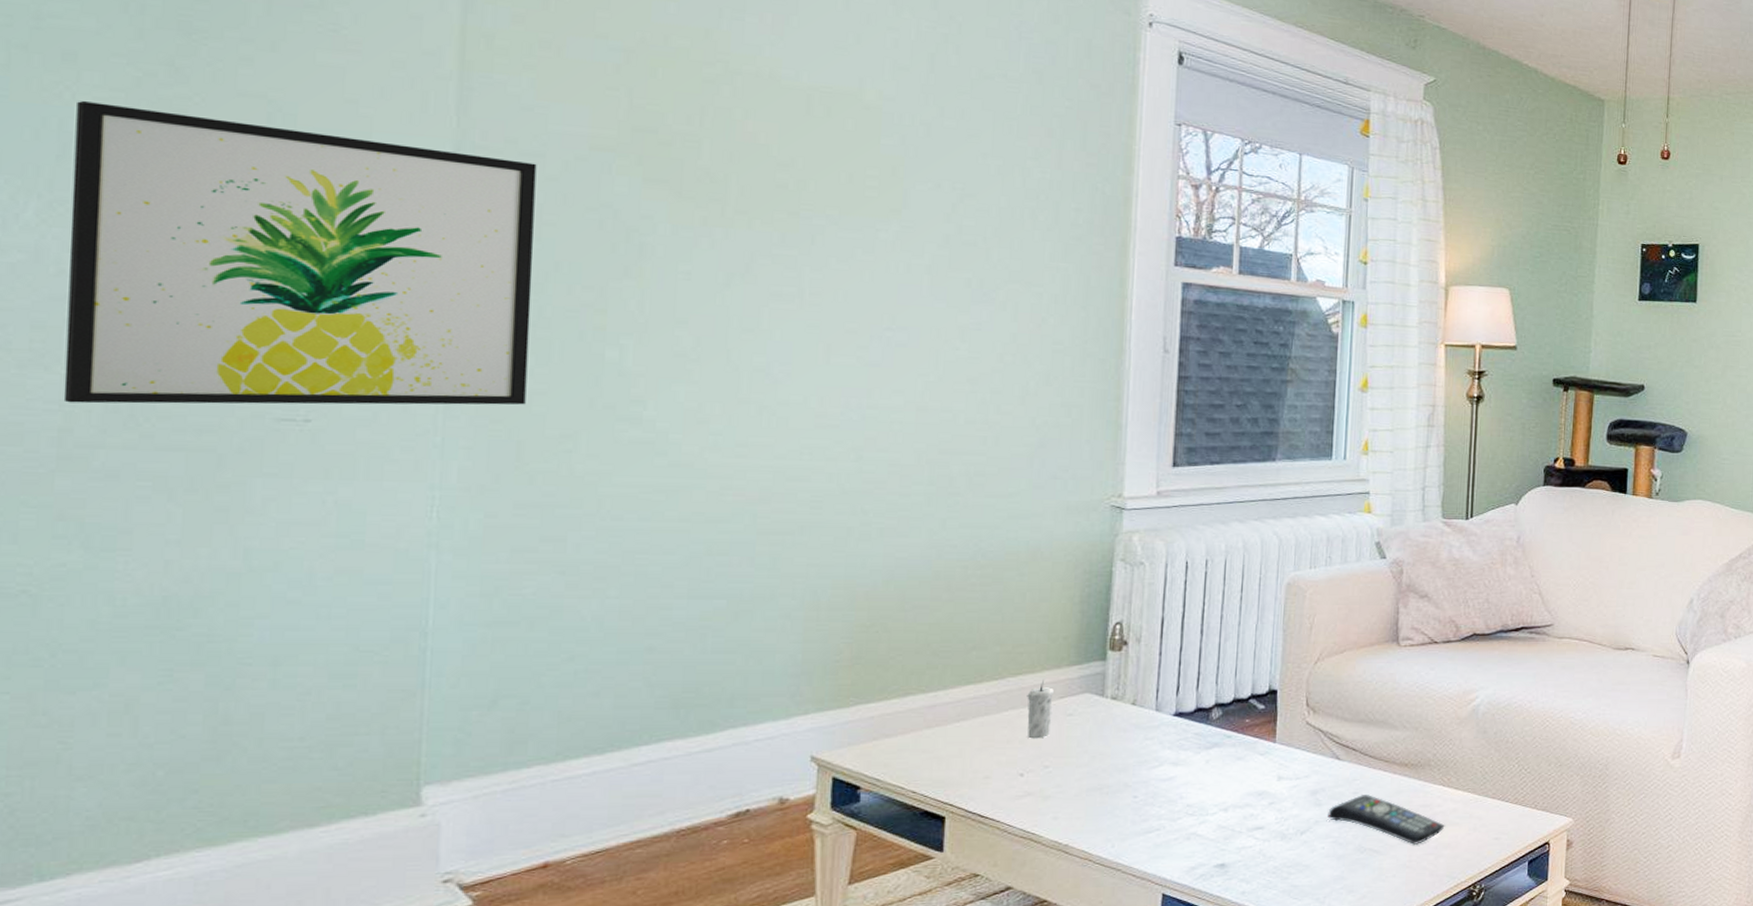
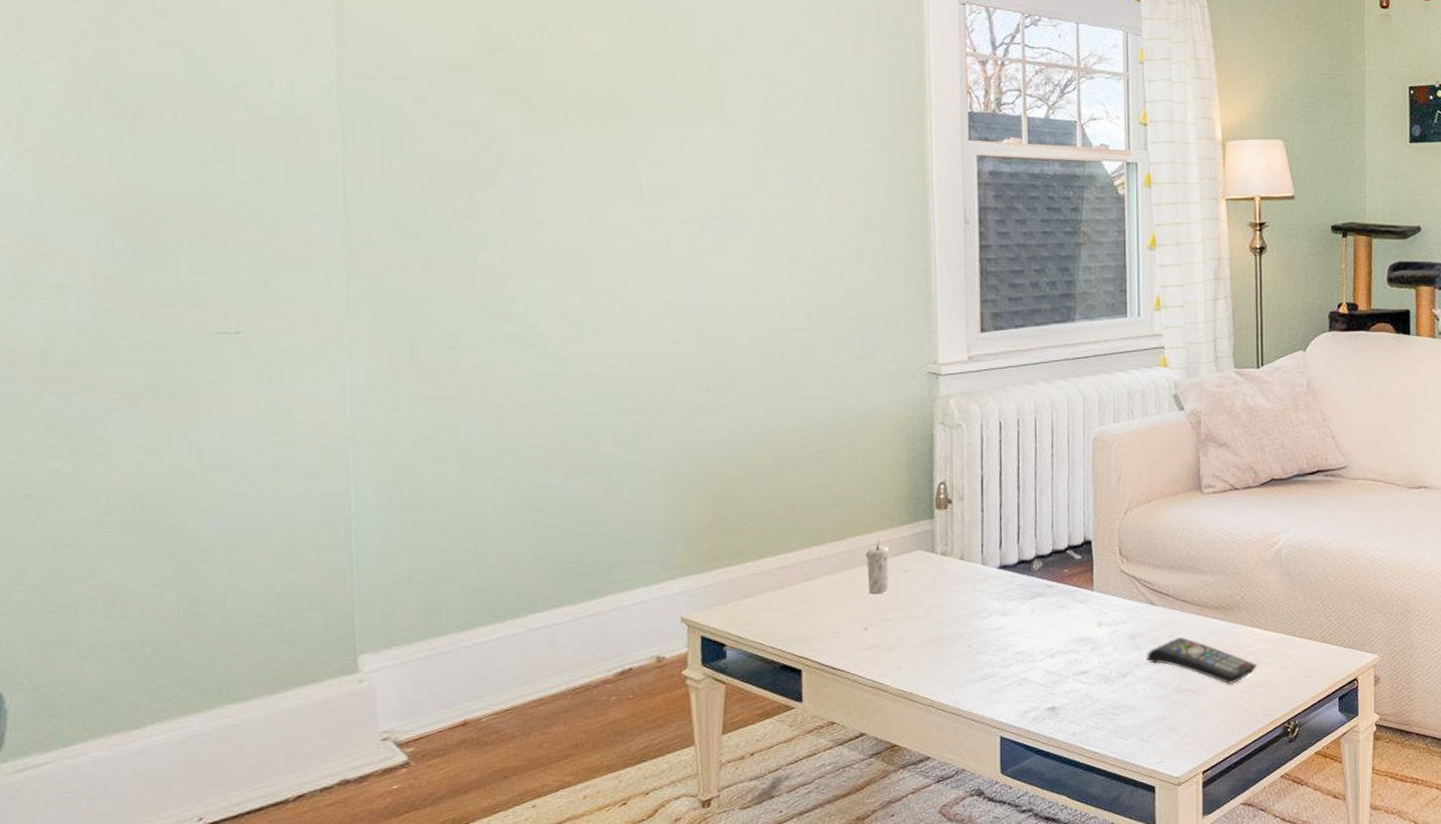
wall art: present [63,101,537,405] -> none [32,61,415,328]

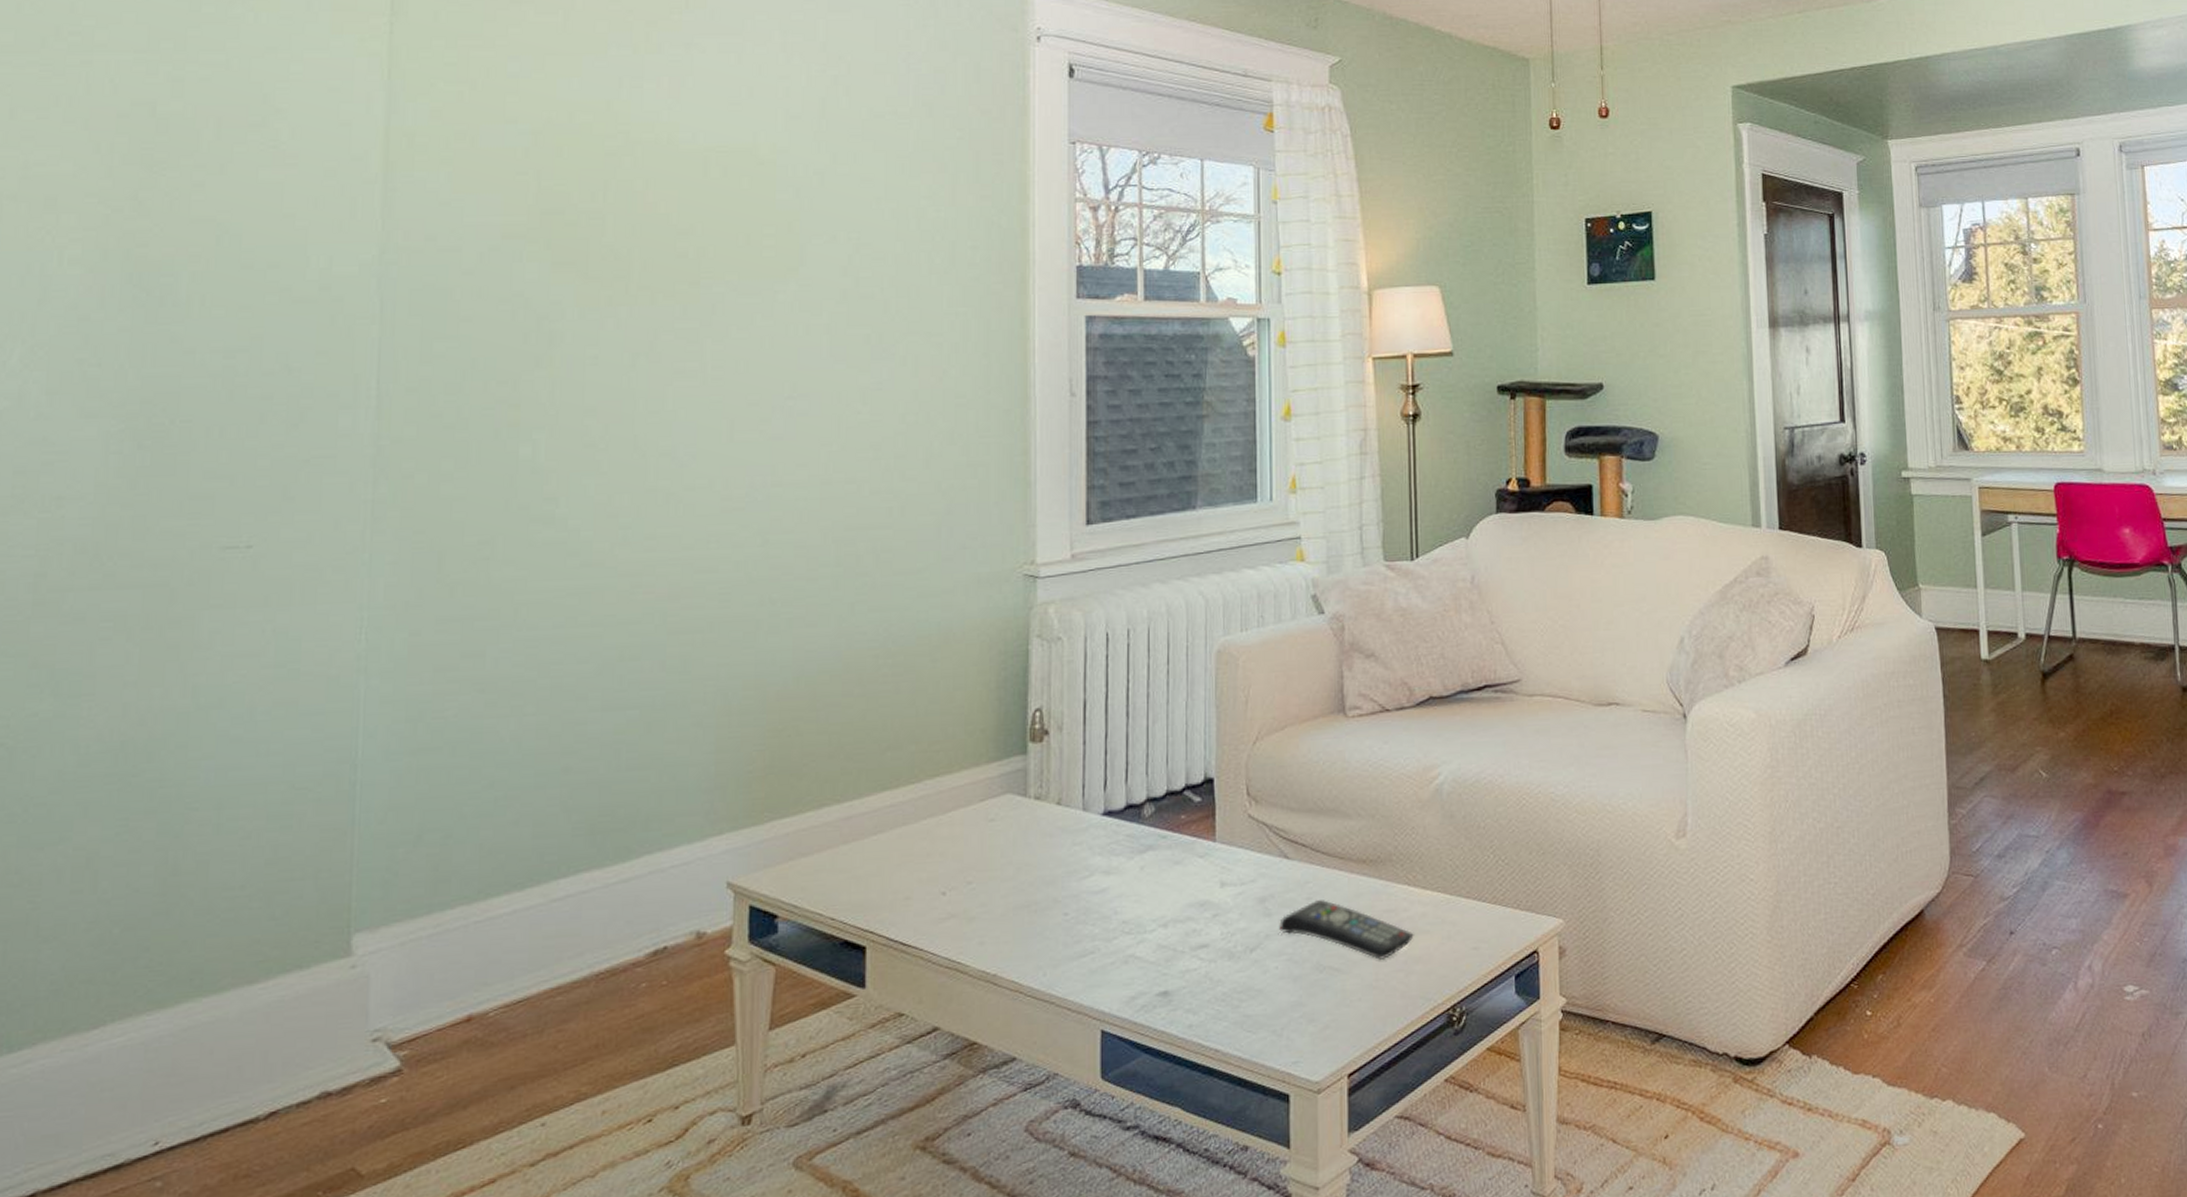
candle: present [865,539,889,595] -> none [945,781,973,851]

